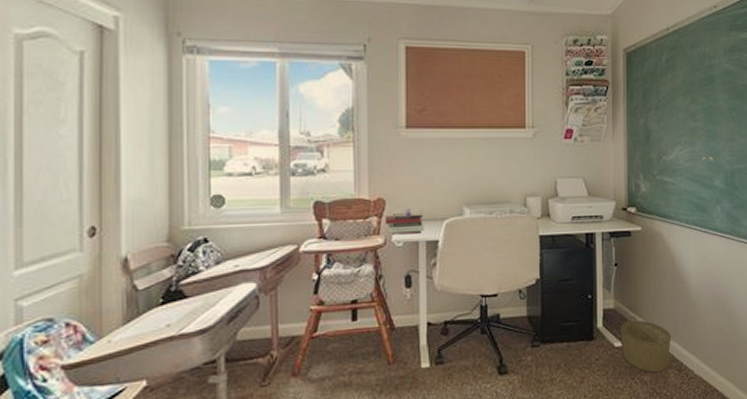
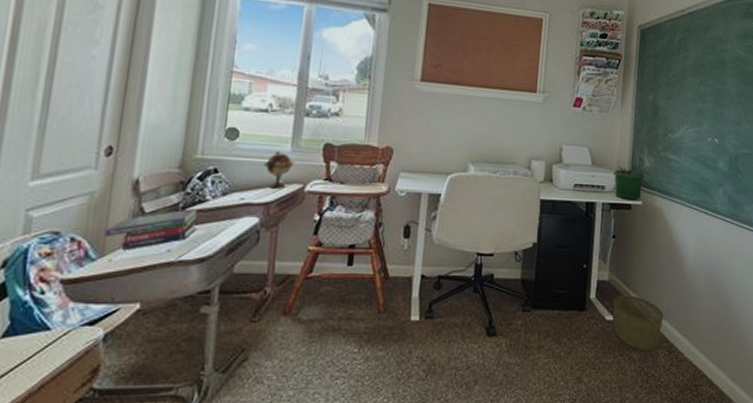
books: none [99,281,193,329] -> present [104,209,197,250]
globe: none [253,214,286,252] -> present [263,151,295,189]
books: present [384,208,424,235] -> none [390,159,429,186]
planter: none [610,194,644,228] -> present [613,166,647,201]

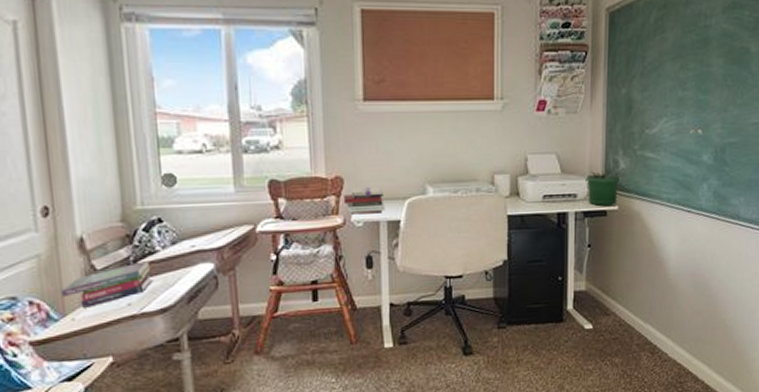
globe: present [263,151,295,189] -> none [207,193,241,233]
books: none [390,159,429,186] -> present [343,187,385,214]
basket: present [613,289,664,352] -> none [592,297,646,356]

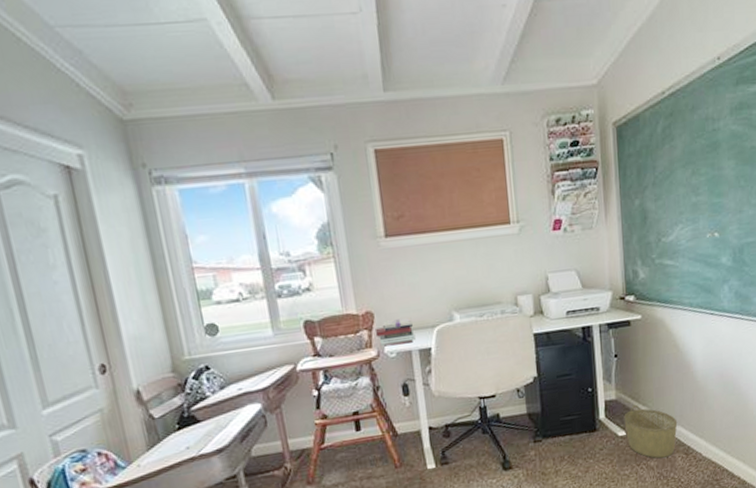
books: present [60,261,152,308] -> none [124,406,206,455]
planter: present [585,171,622,207] -> none [606,282,643,317]
basket: none [592,297,646,356] -> present [624,404,678,459]

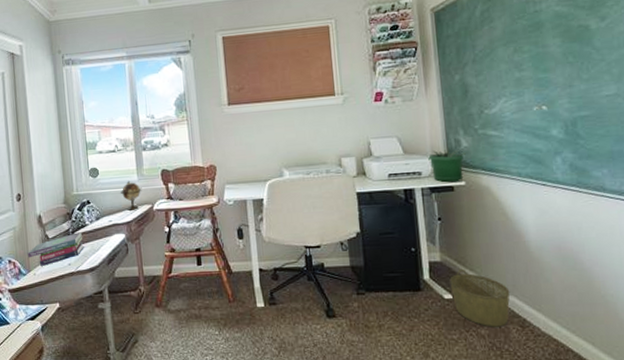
books: none [124,406,206,455] -> present [27,232,84,266]
globe: none [250,337,280,374] -> present [119,181,142,211]
books: present [375,317,416,346] -> none [216,172,250,195]
planter: none [606,282,643,317] -> present [428,150,466,183]

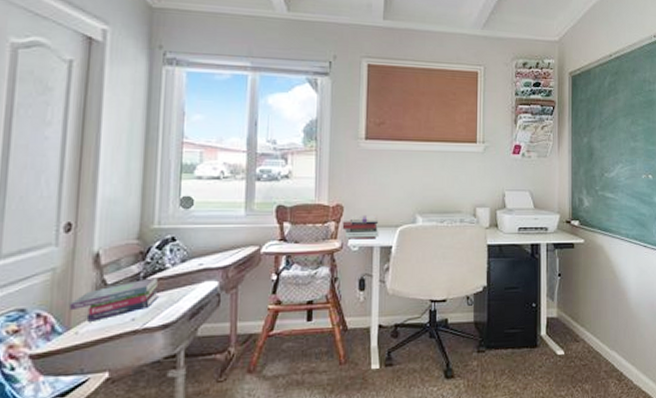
globe: present [119,181,142,211] -> none [219,216,249,252]
books: none [216,172,250,195] -> present [342,215,379,239]
planter: present [428,150,466,183] -> none [555,208,586,240]
basket: present [449,268,510,327] -> none [563,324,612,382]

